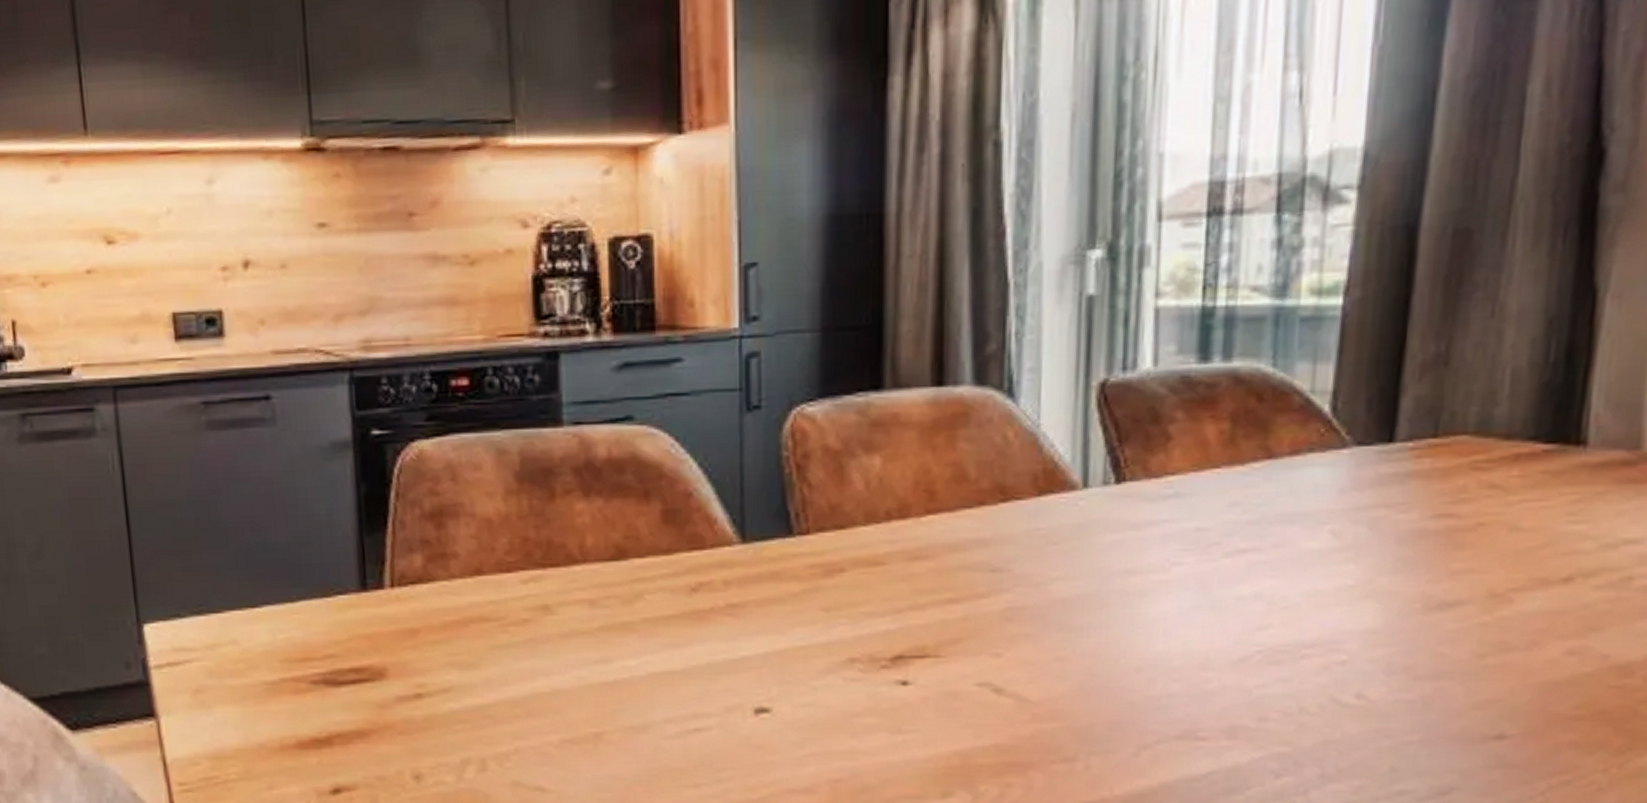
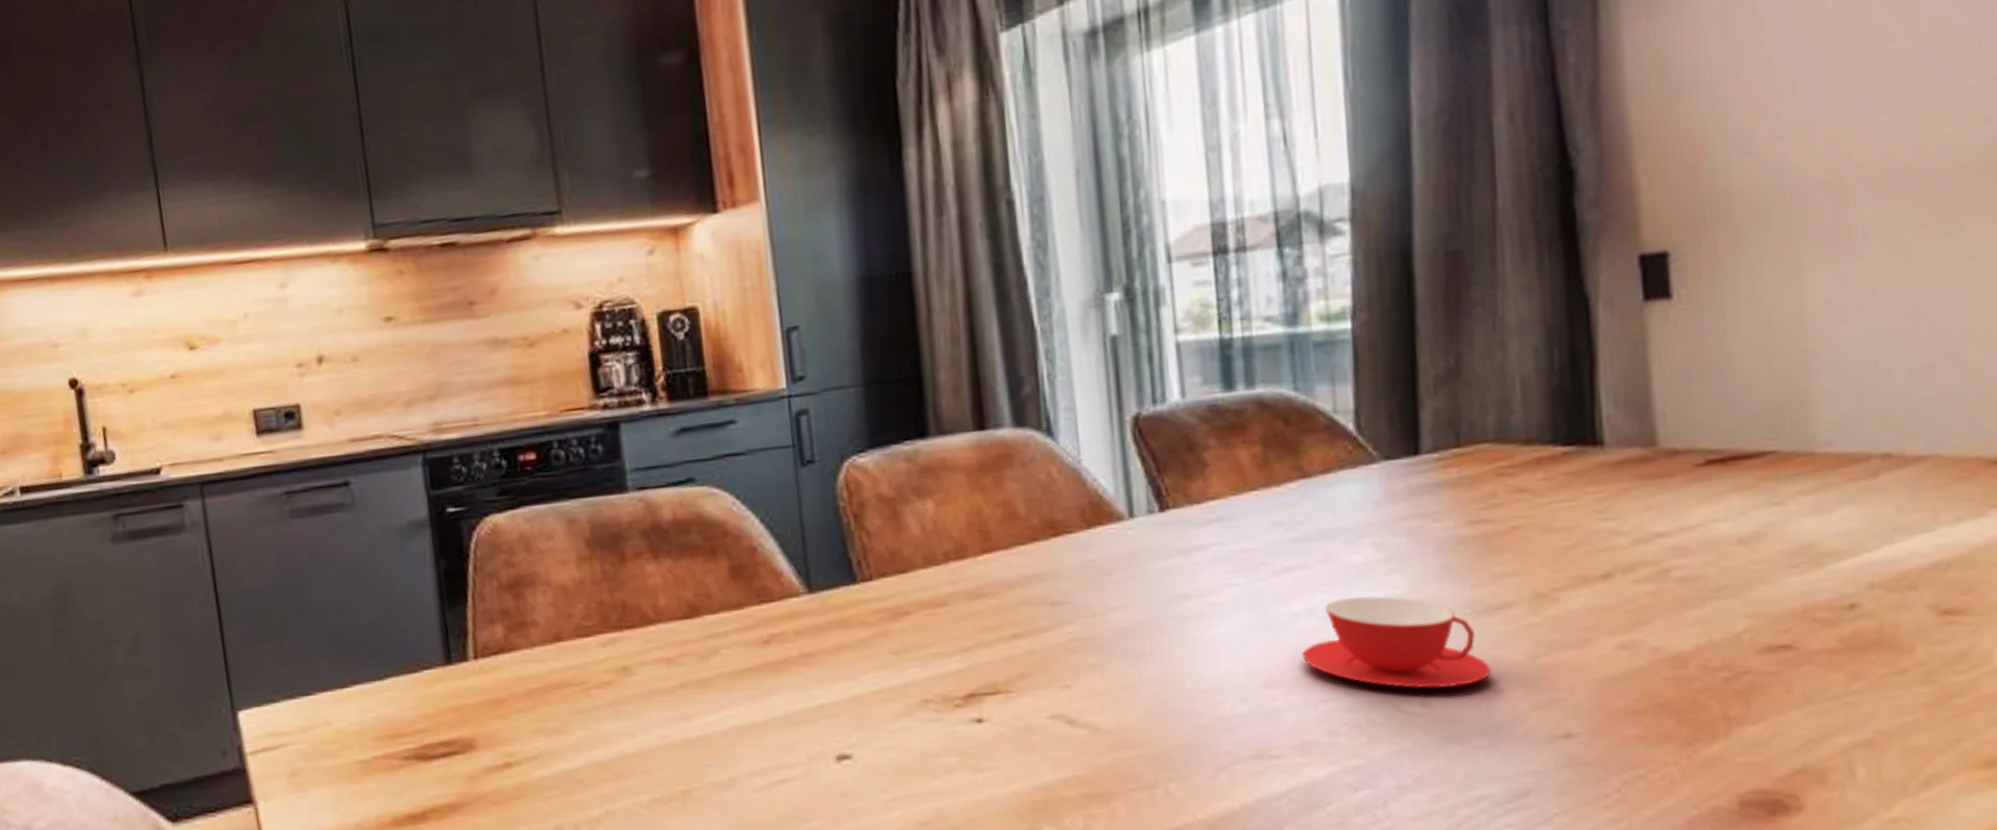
teacup: none [1243,583,1434,682] -> present [1302,595,1491,689]

